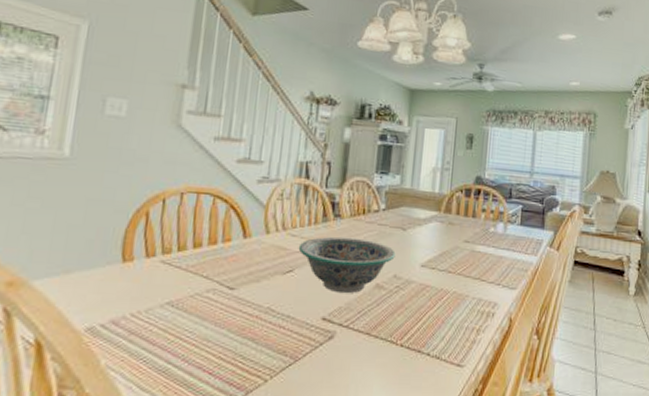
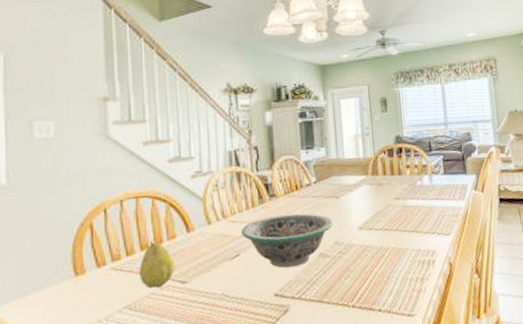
fruit: none [187,240,226,290] -> present [138,241,175,289]

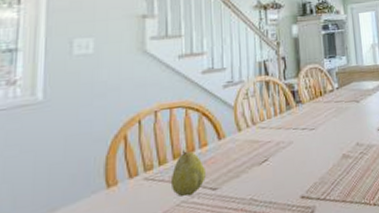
decorative bowl: present [240,213,333,269] -> none [269,117,355,171]

